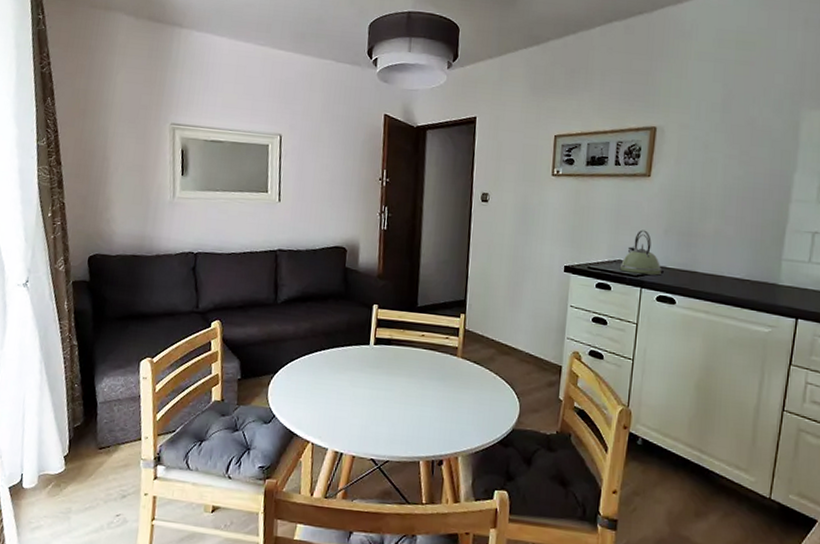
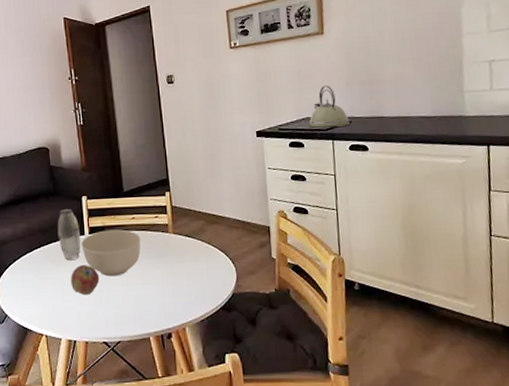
vase: none [341,314,366,370] -> present [57,208,81,261]
fruit: none [347,376,378,408] -> present [71,265,100,296]
bowl: none [364,343,428,393] -> present [81,229,141,277]

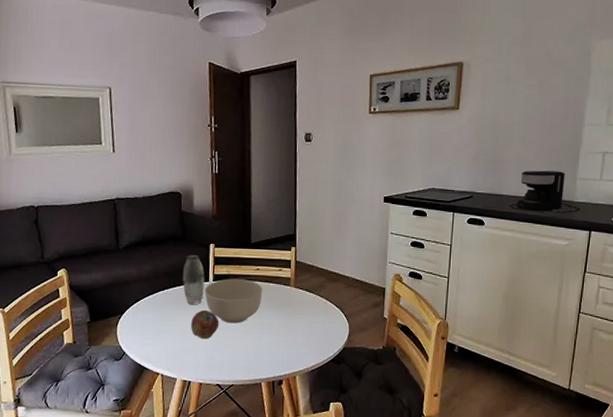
kettle: present [308,85,351,129] -> none [433,159,472,201]
coffee maker: none [394,85,473,132] -> present [510,170,580,214]

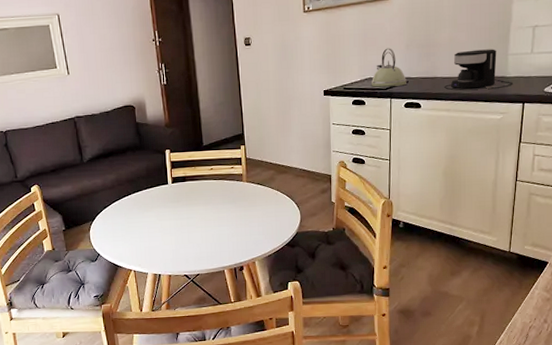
vase: present [182,254,205,305] -> none [143,161,165,207]
fruit: present [191,310,219,340] -> none [156,210,181,237]
bowl: present [205,278,263,324] -> none [165,179,218,220]
kettle: none [433,159,472,201] -> present [371,48,408,88]

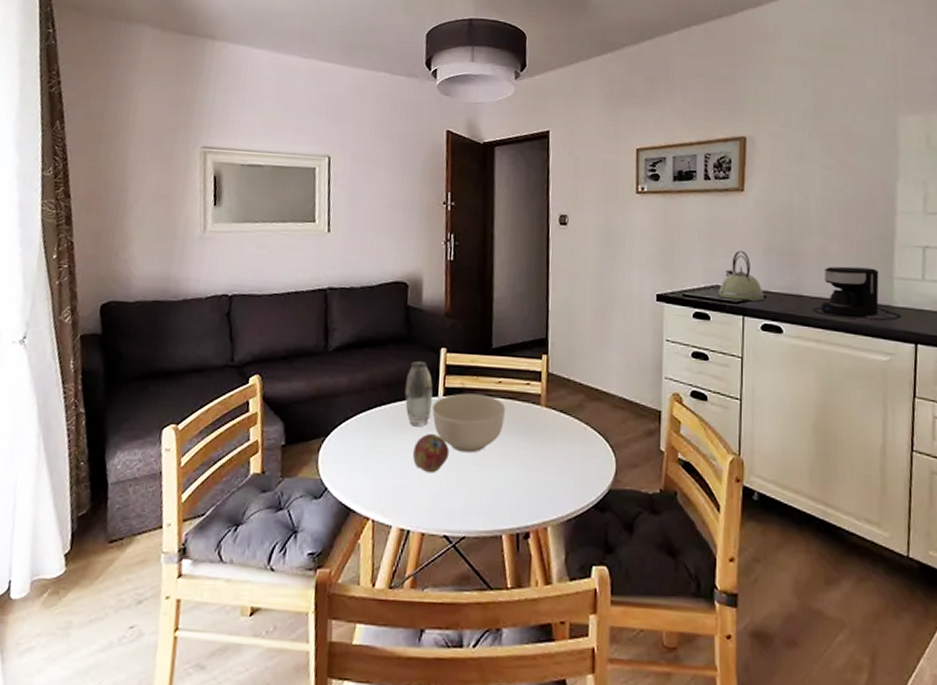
vase: none [143,161,165,207] -> present [404,360,433,427]
fruit: none [156,210,181,237] -> present [413,434,450,474]
bowl: none [165,179,218,220] -> present [432,393,506,453]

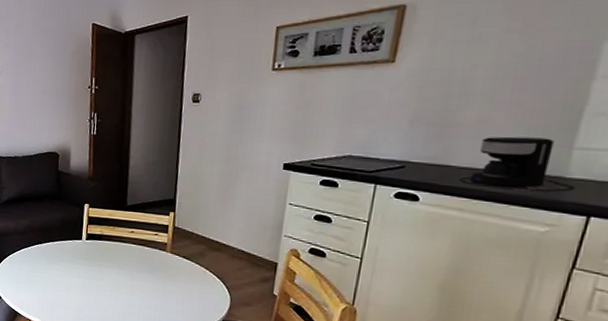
vase: present [404,360,433,427] -> none [56,212,78,261]
fruit: present [413,434,450,474] -> none [62,266,90,295]
bowl: present [432,393,506,453] -> none [77,238,137,283]
kettle: present [718,250,765,302] -> none [349,122,404,172]

